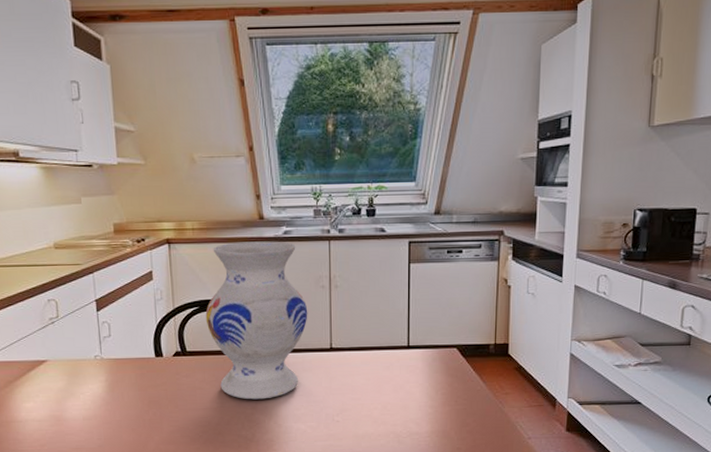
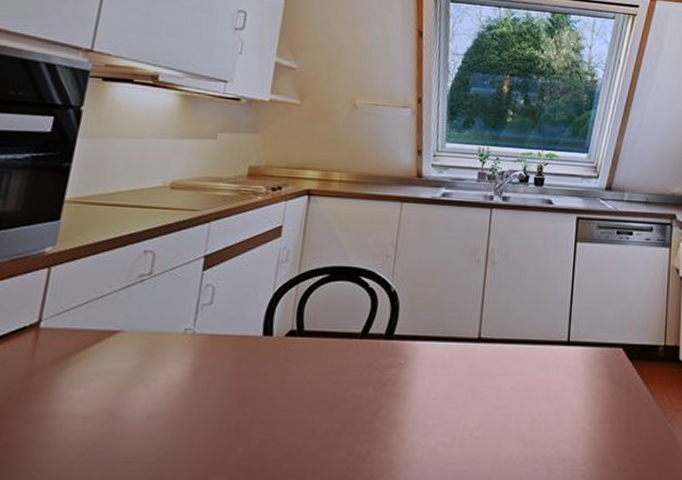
vase: present [205,241,308,400] -> none [335,200,458,402]

